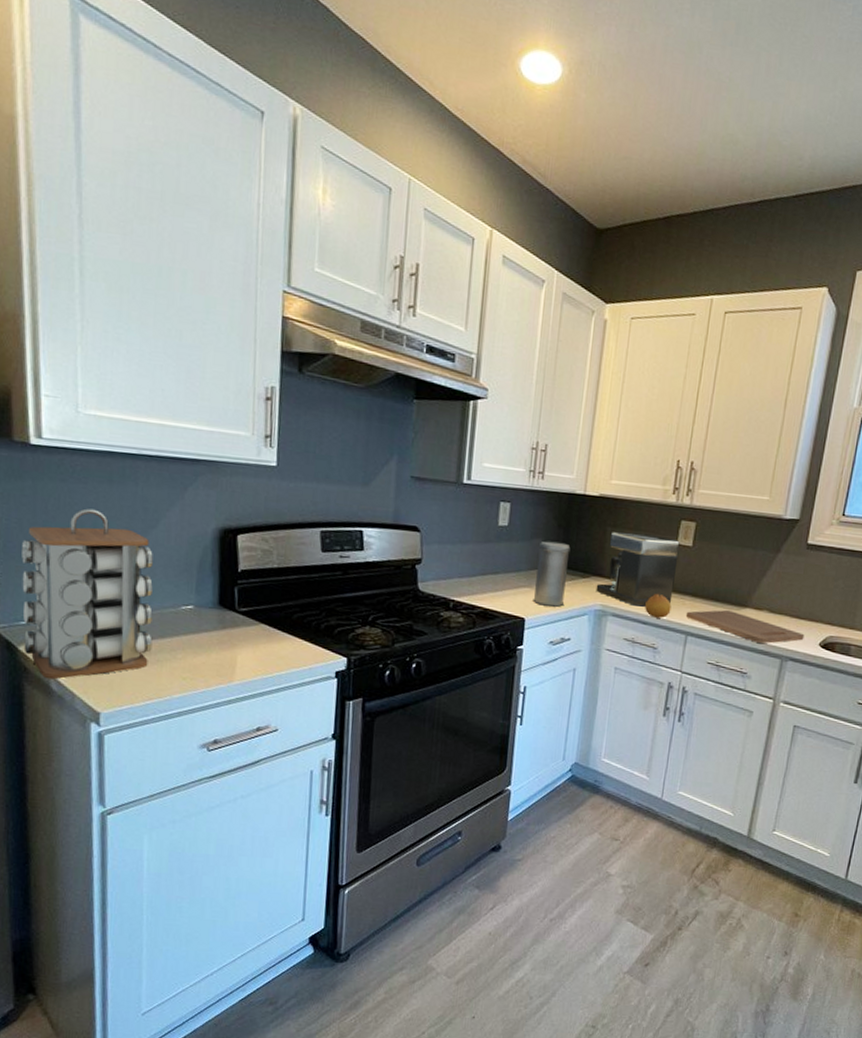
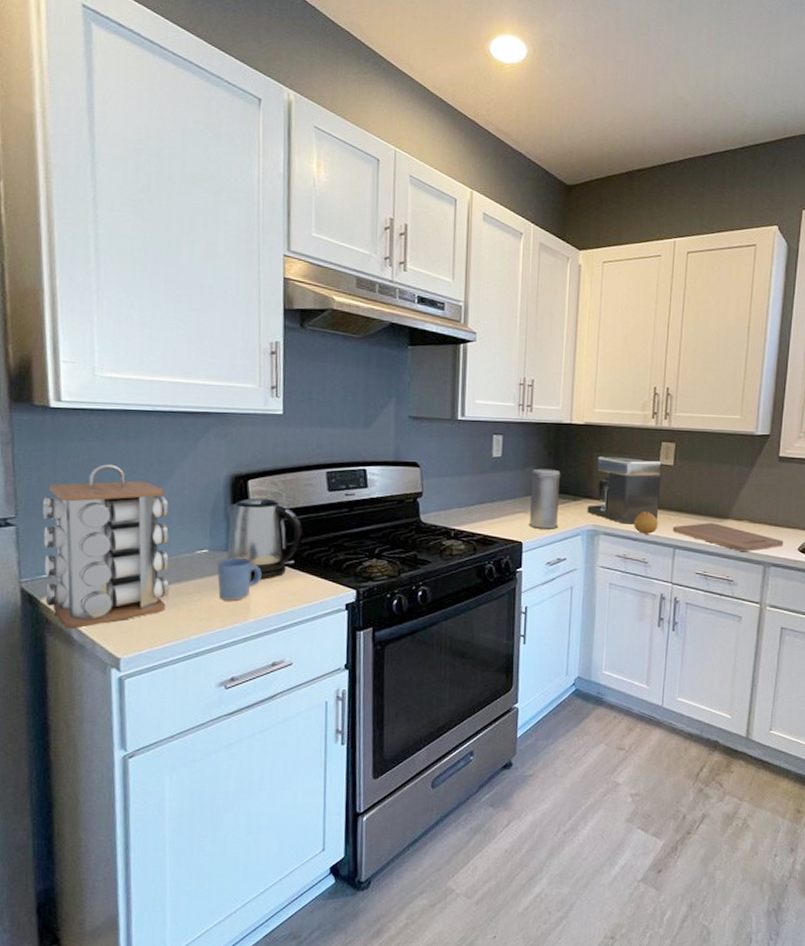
mug: none [202,616,249,661] -> present [216,558,262,601]
kettle: none [213,553,294,642] -> present [226,497,303,581]

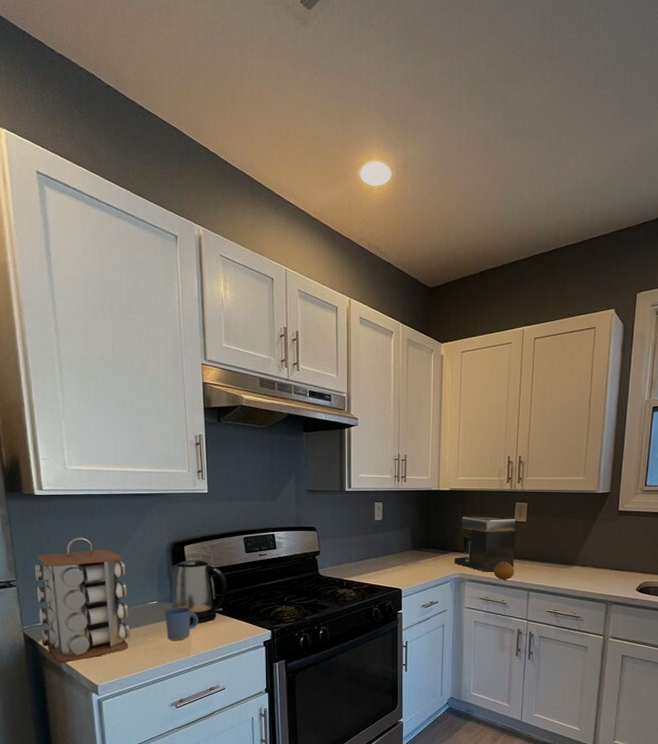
canister: present [529,468,561,529] -> none [406,528,431,578]
cutting board: present [672,523,784,553] -> none [526,569,624,593]

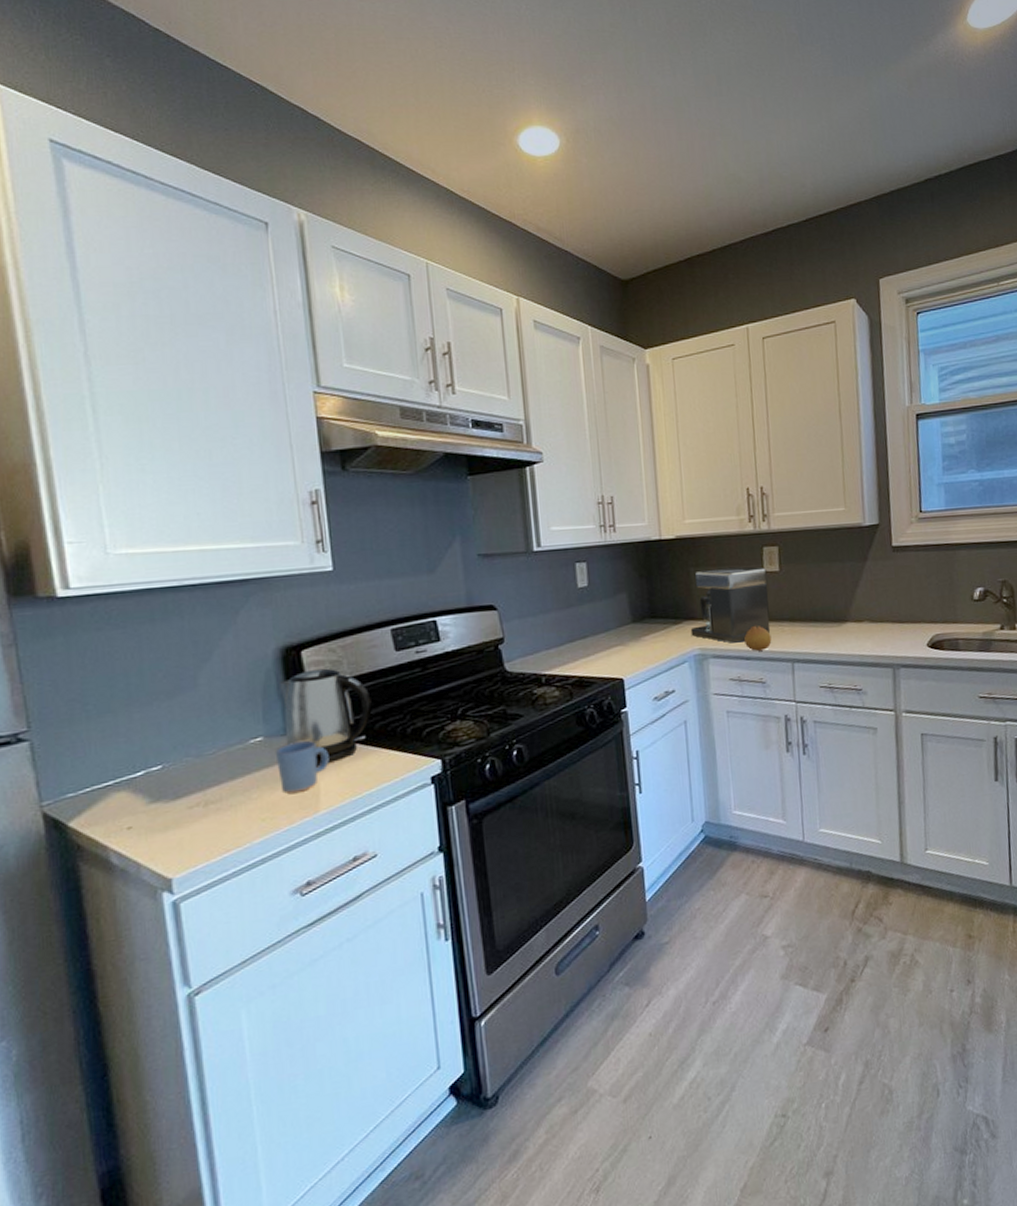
spice rack: present [35,537,130,664] -> none [60,653,222,853]

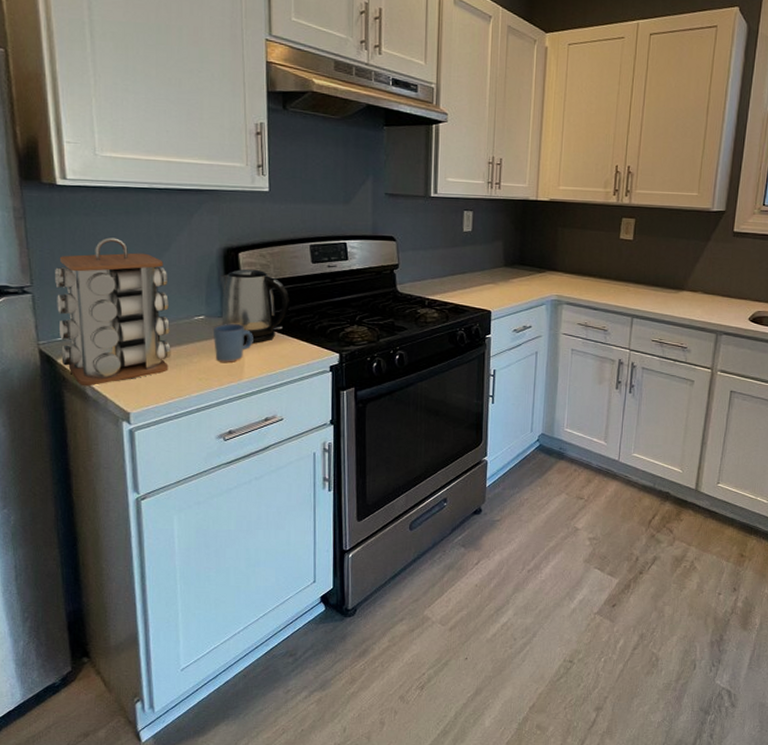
spice rack: none [60,653,222,853] -> present [55,237,171,386]
coffee maker: present [690,566,771,643] -> none [551,231,622,295]
fruit: present [744,626,772,651] -> none [595,283,618,304]

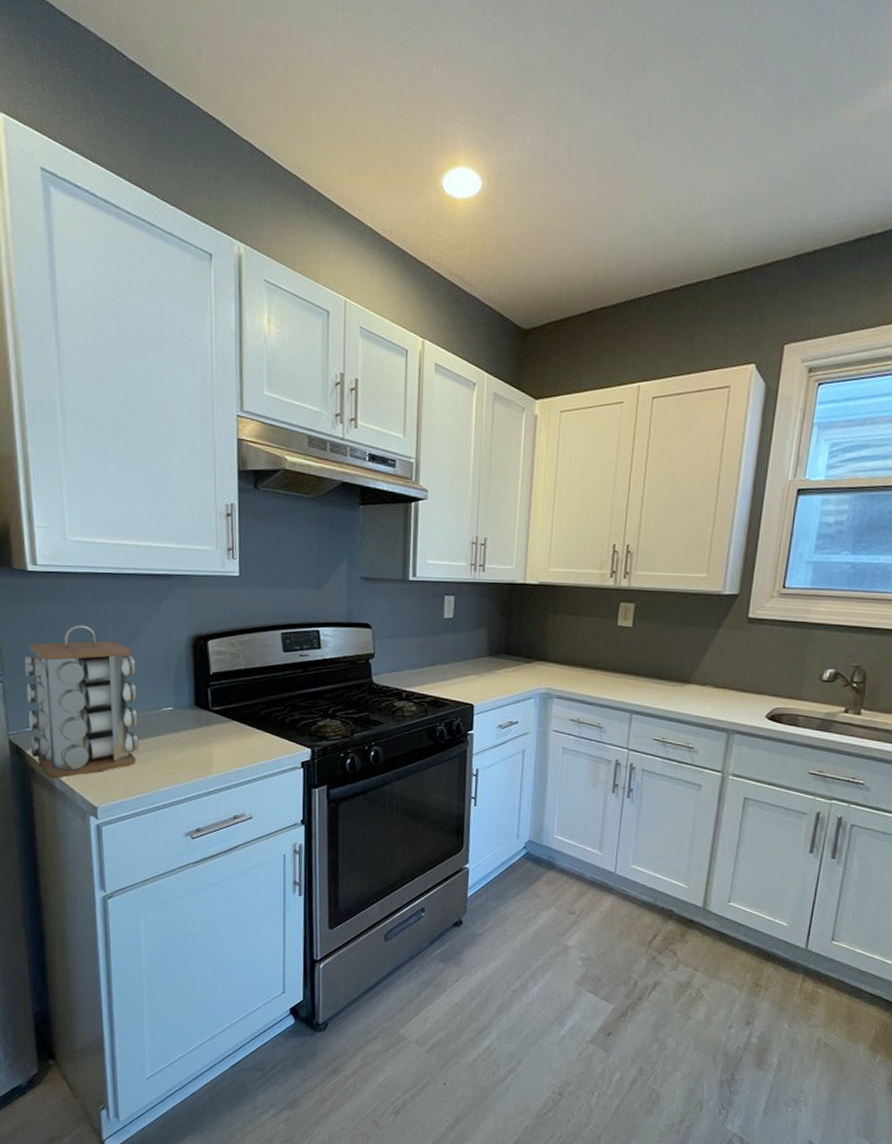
mug: present [212,324,253,362] -> none [181,716,222,756]
kettle: present [219,268,290,345] -> none [188,657,260,738]

